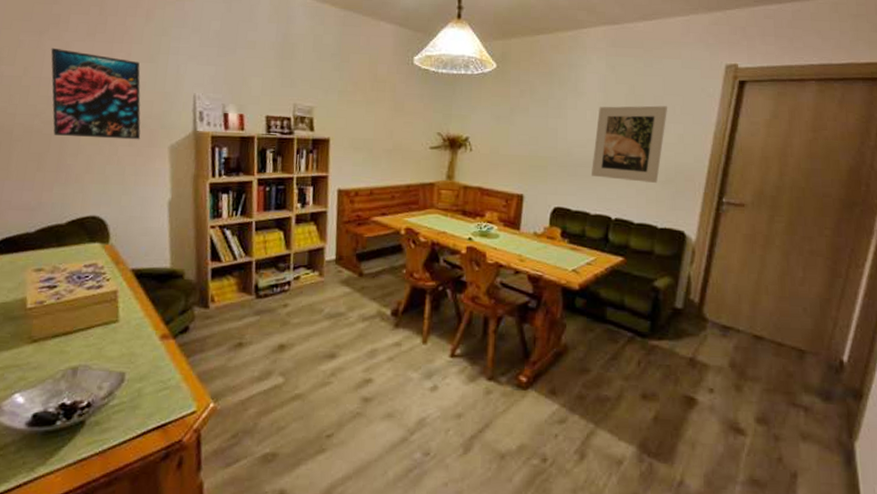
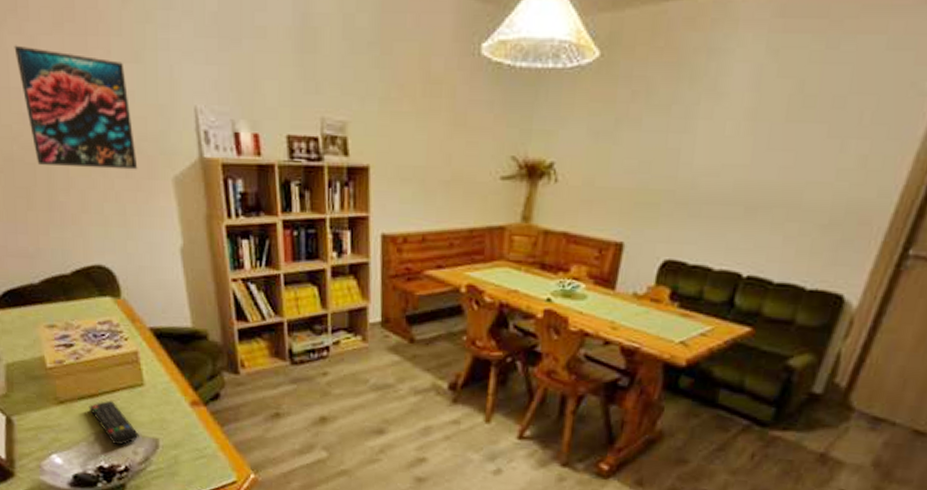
remote control: none [61,337,107,382] -> present [88,400,139,446]
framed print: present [592,105,668,183] -> none [722,111,852,227]

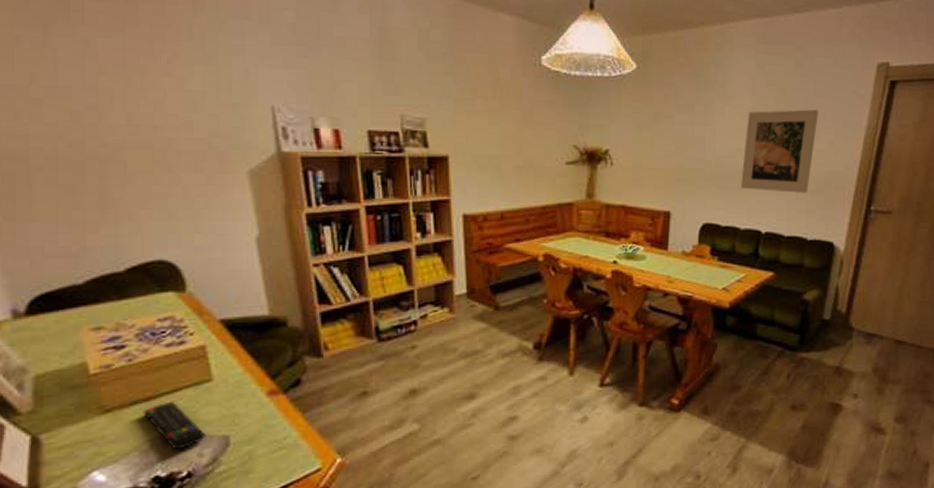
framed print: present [14,45,138,170] -> none [64,46,209,165]
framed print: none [722,111,852,227] -> present [741,109,819,193]

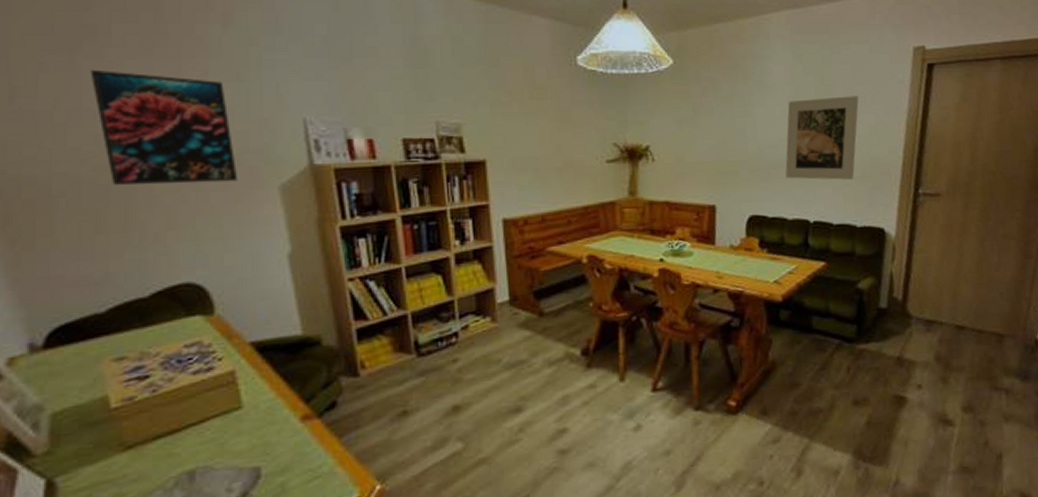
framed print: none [64,46,209,165] -> present [90,69,238,185]
remote control: present [142,401,206,450] -> none [167,432,235,487]

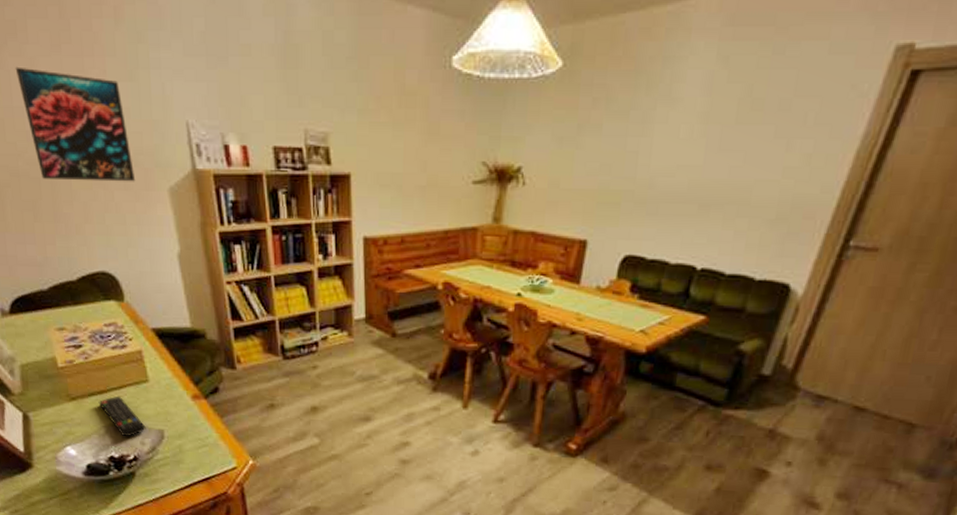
remote control: none [167,432,235,487] -> present [98,395,146,437]
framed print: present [785,96,859,180] -> none [677,113,797,222]

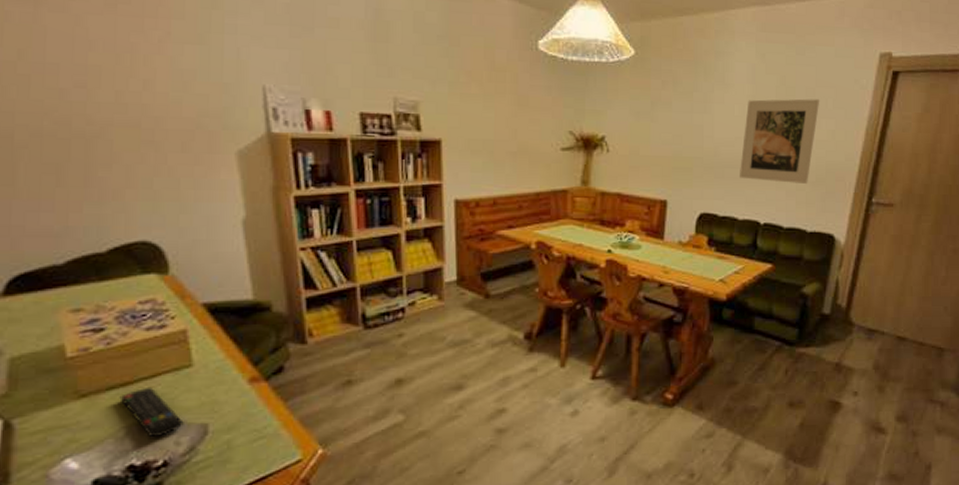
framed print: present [15,66,136,182] -> none [54,22,197,145]
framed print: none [677,113,797,222] -> present [740,99,820,184]

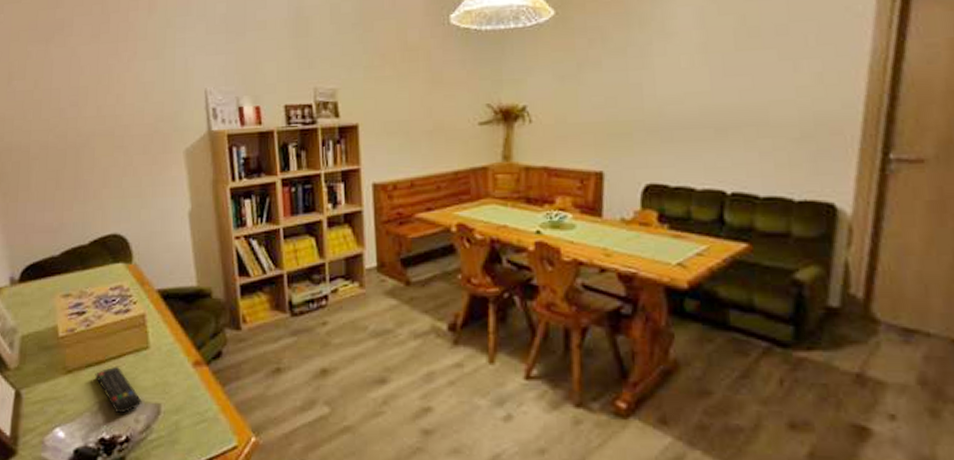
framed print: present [740,99,820,184] -> none [693,37,797,142]

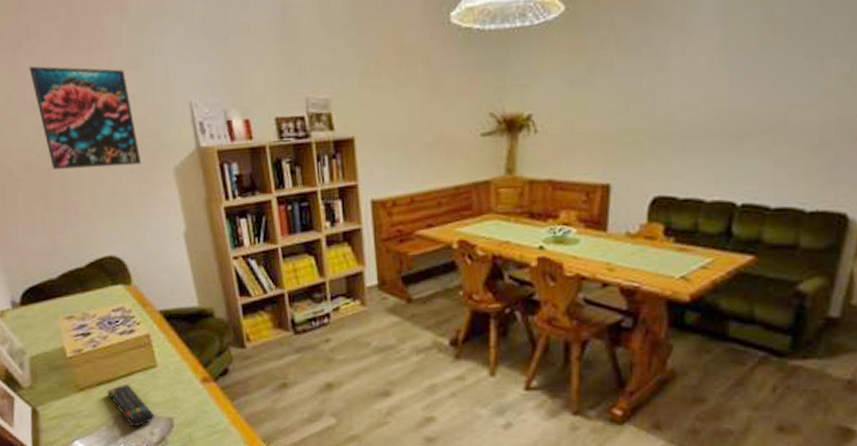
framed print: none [58,55,154,150] -> present [29,66,142,169]

